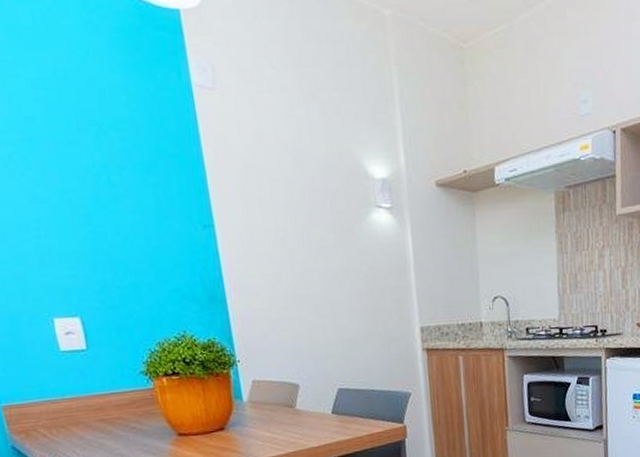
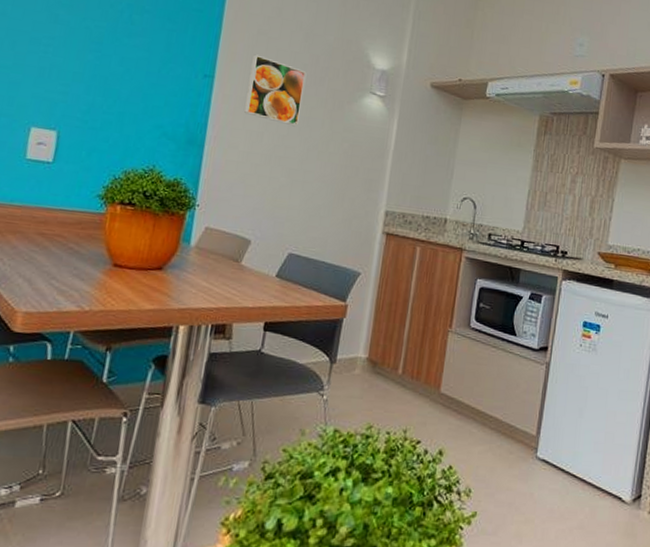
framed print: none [246,191,312,261] -> present [244,54,307,127]

